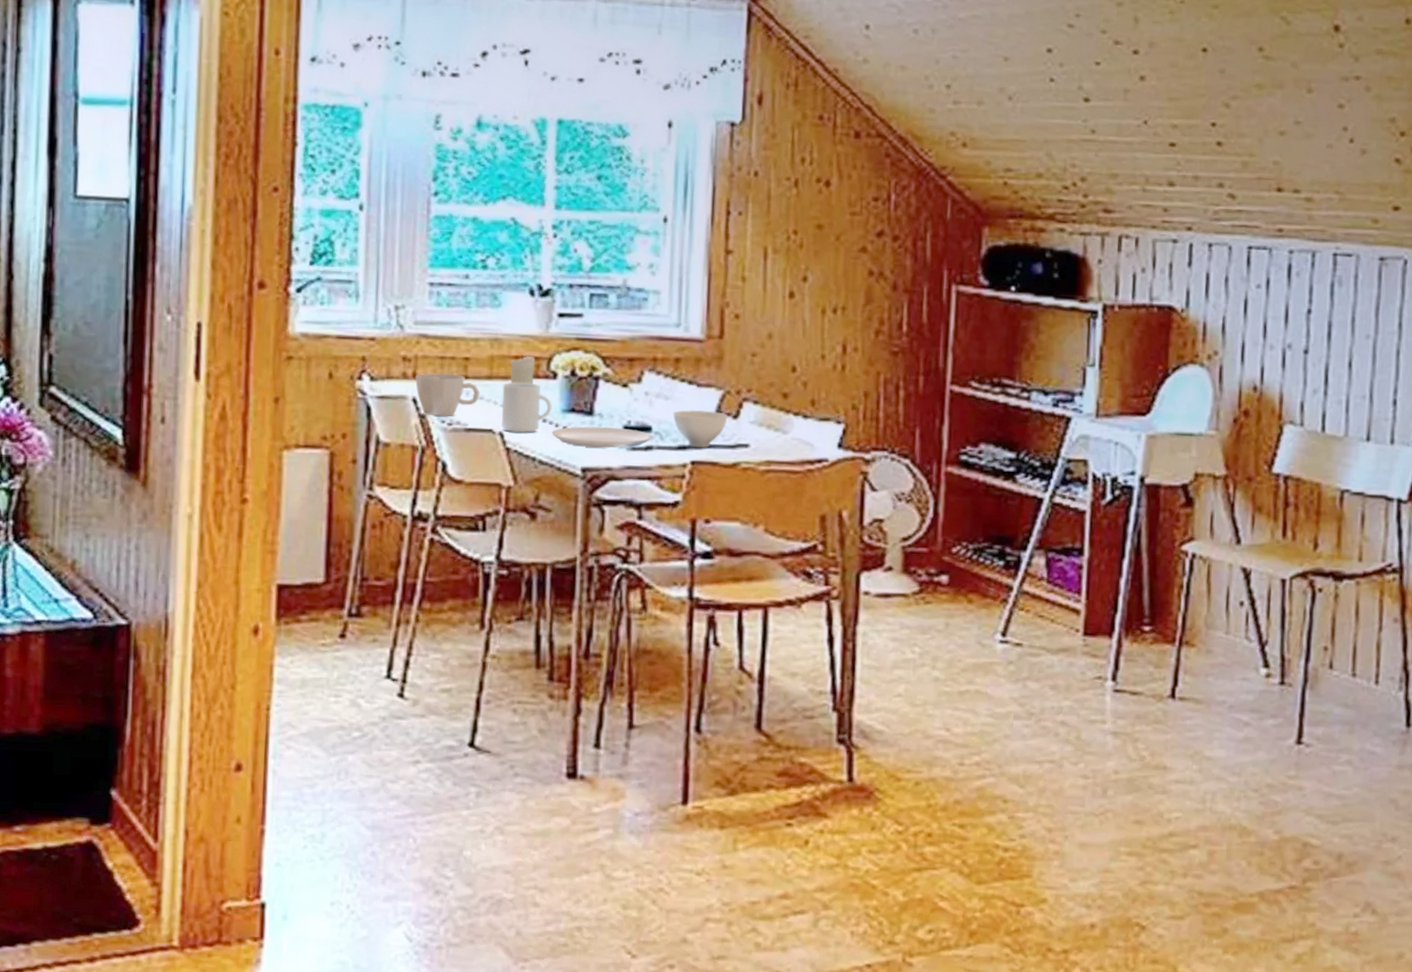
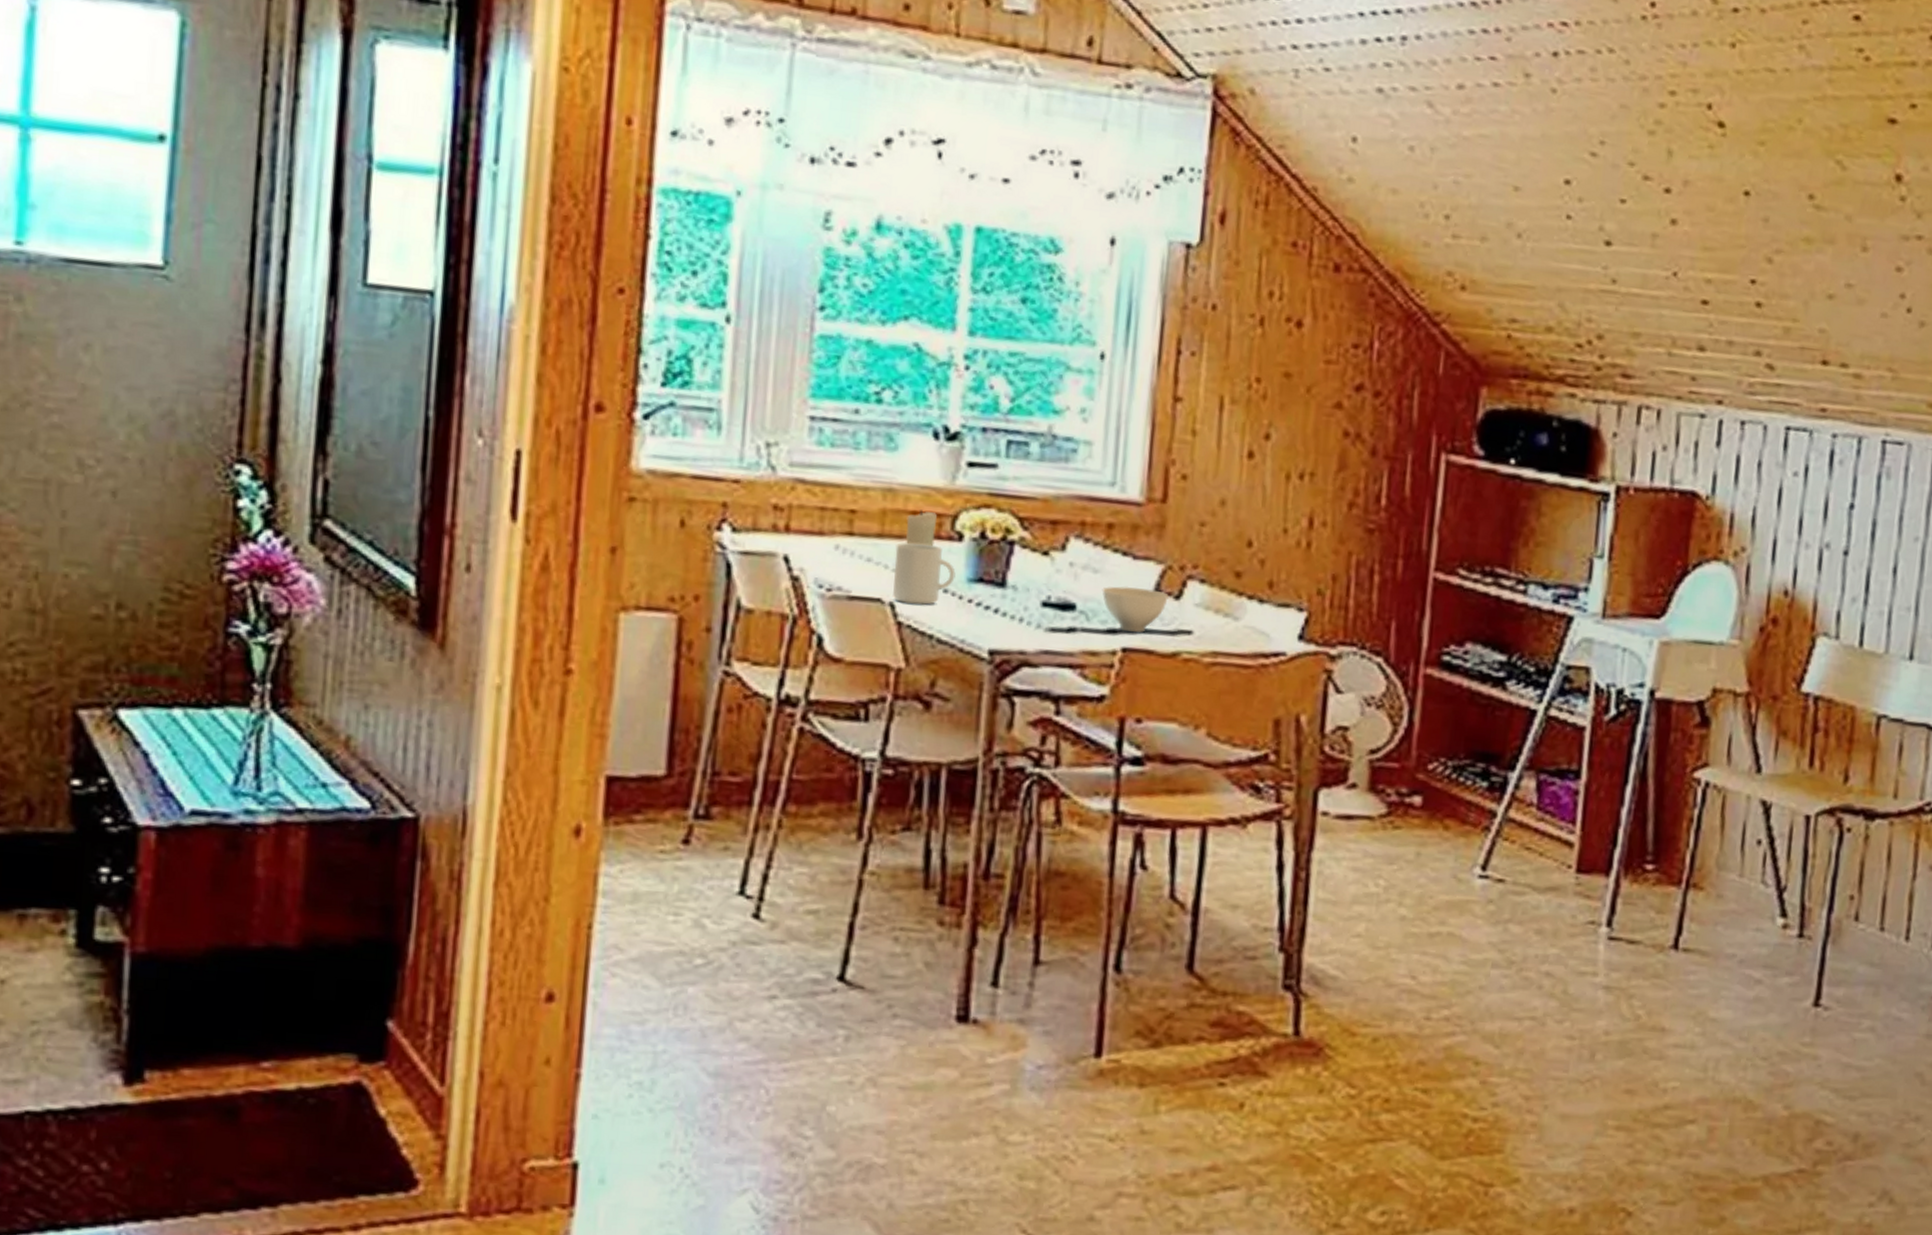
cup: present [415,373,480,416] -> none [788,526,868,580]
plate: present [552,426,653,449] -> none [954,600,1077,629]

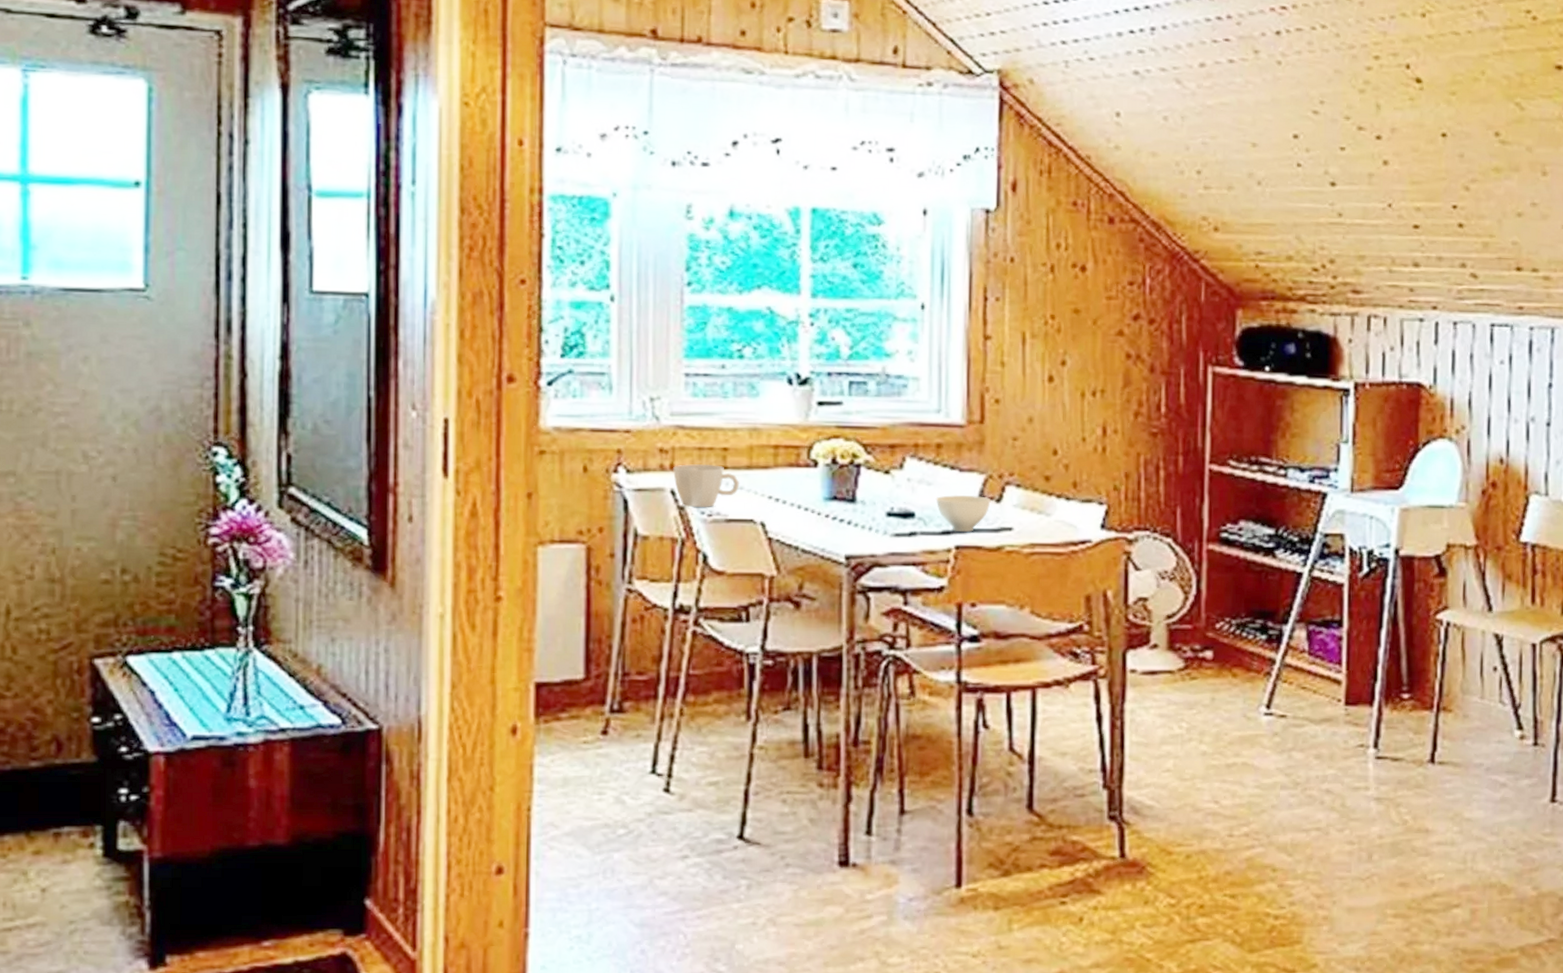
cup: none [788,526,868,580] -> present [673,464,740,507]
cup: present [893,542,956,605] -> none [762,471,814,523]
candle: present [905,510,937,546] -> none [770,444,795,473]

